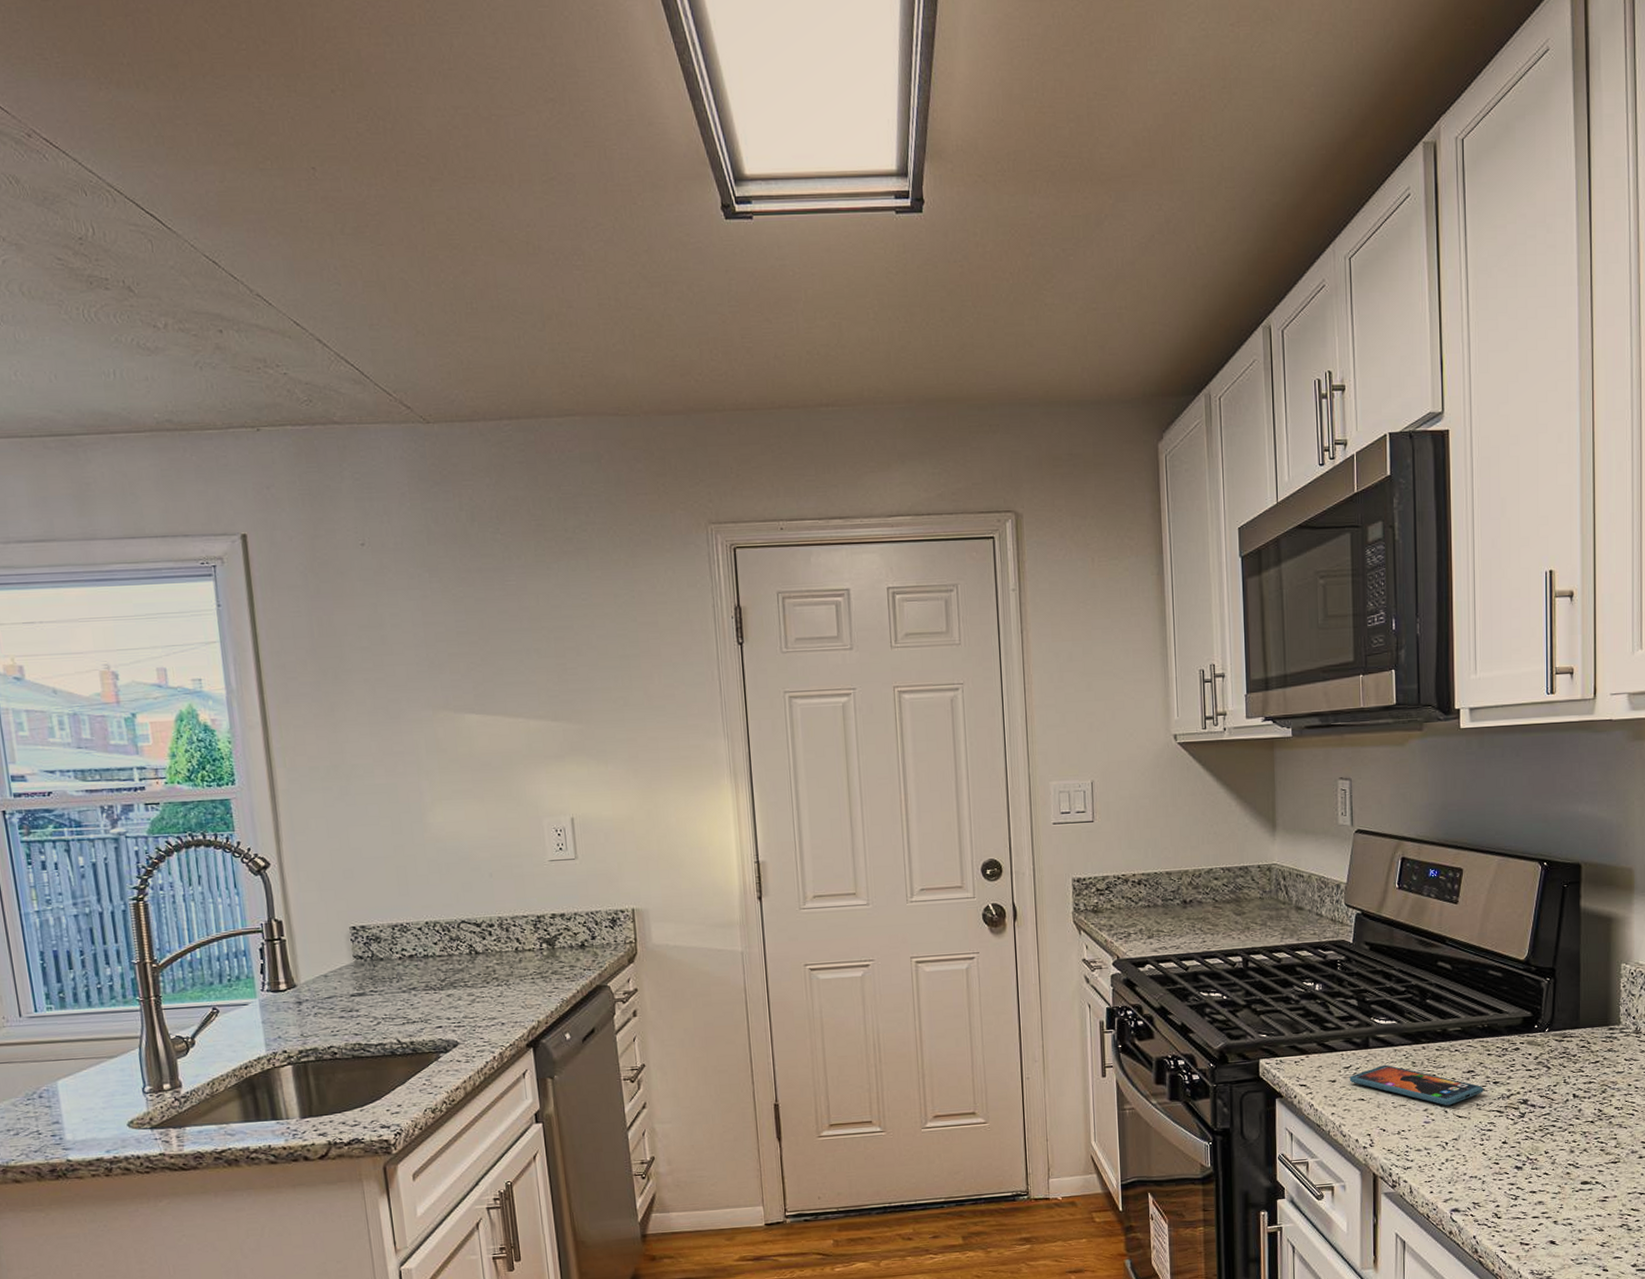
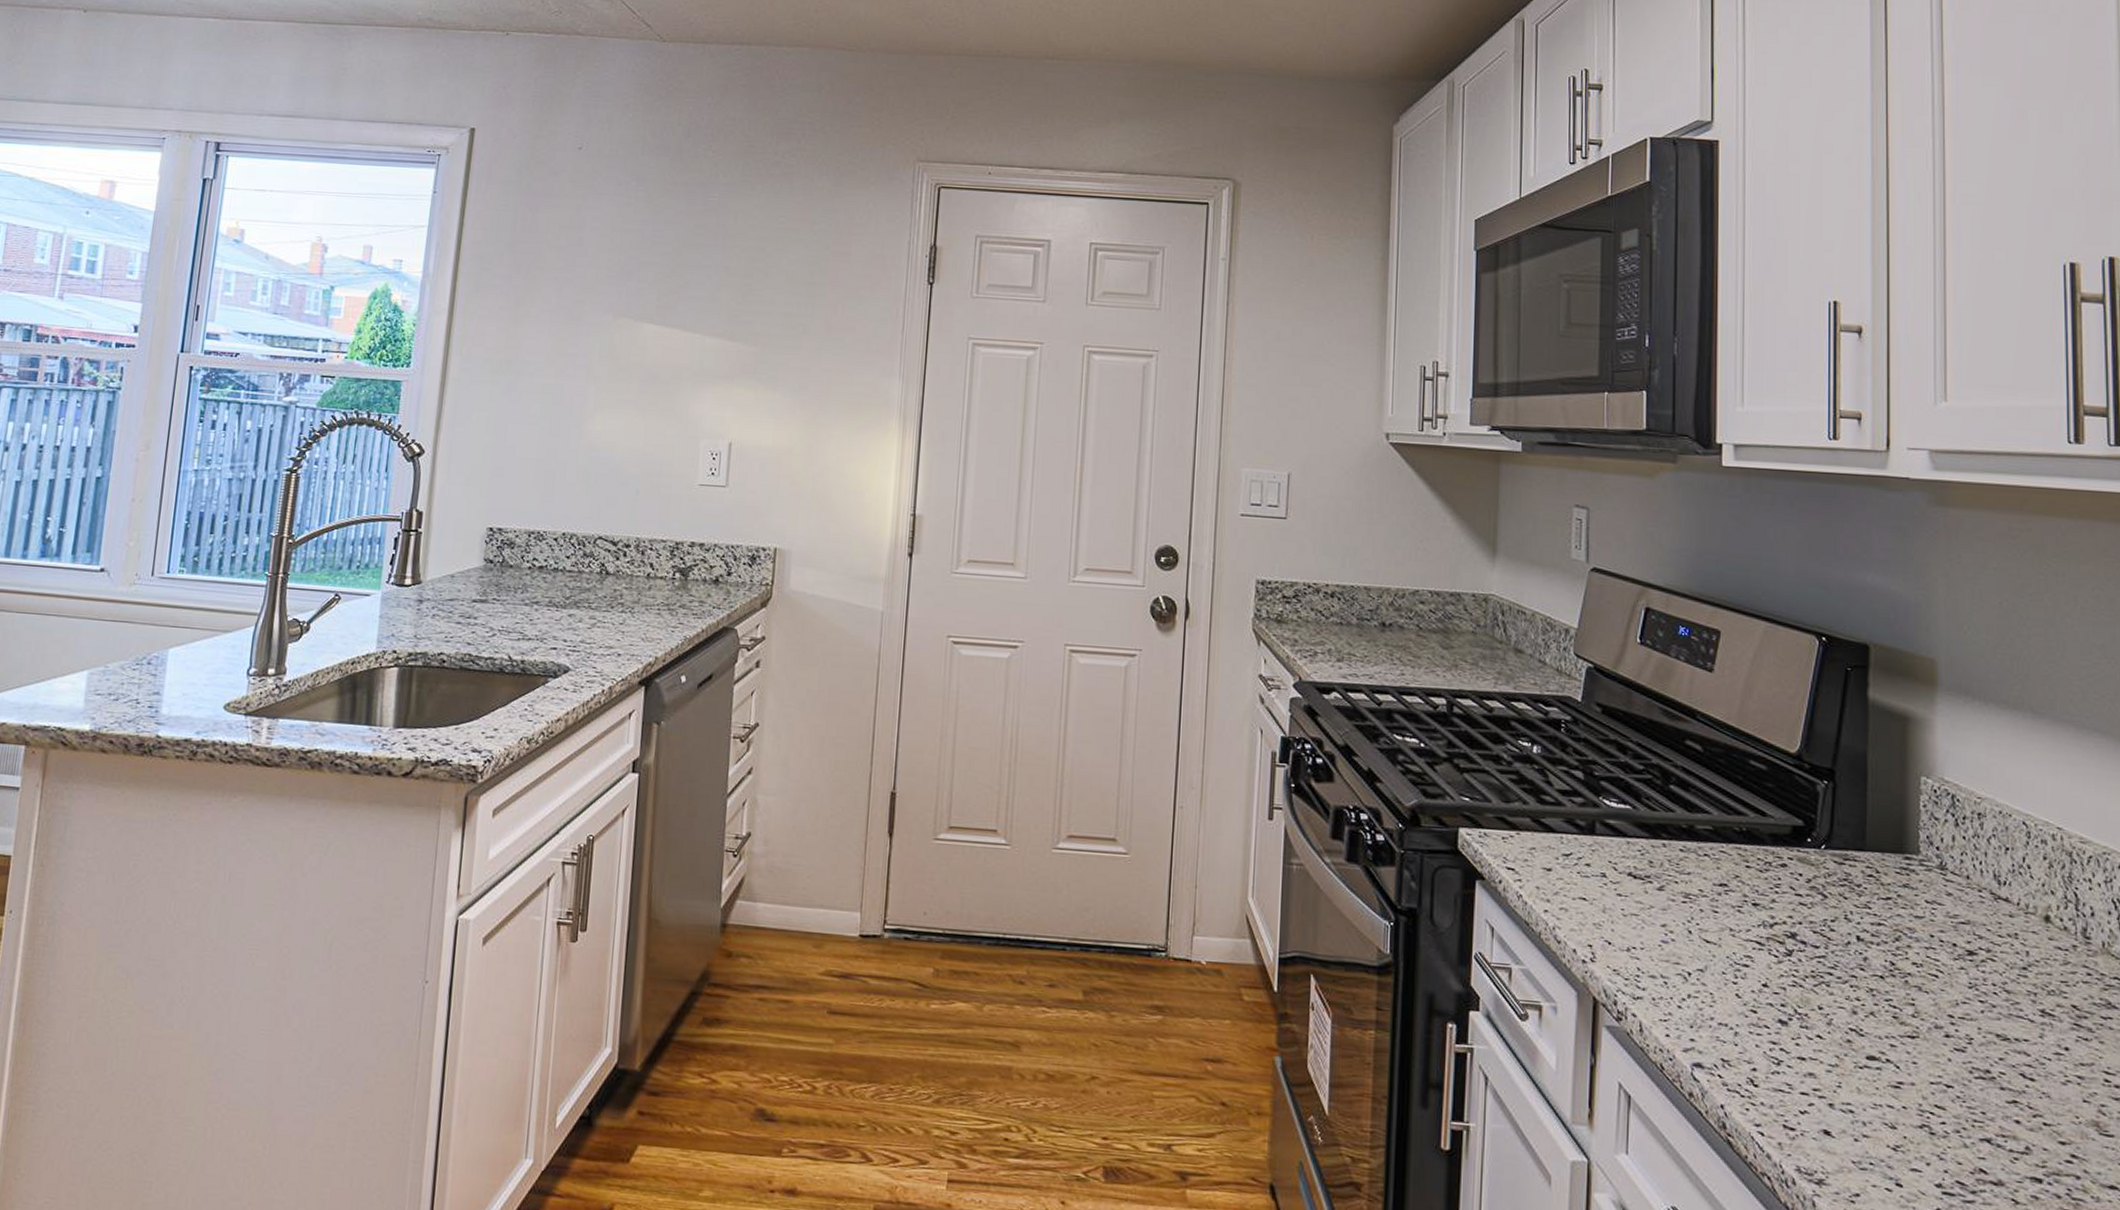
smartphone: present [1349,1064,1484,1106] -> none [1568,858,1739,925]

